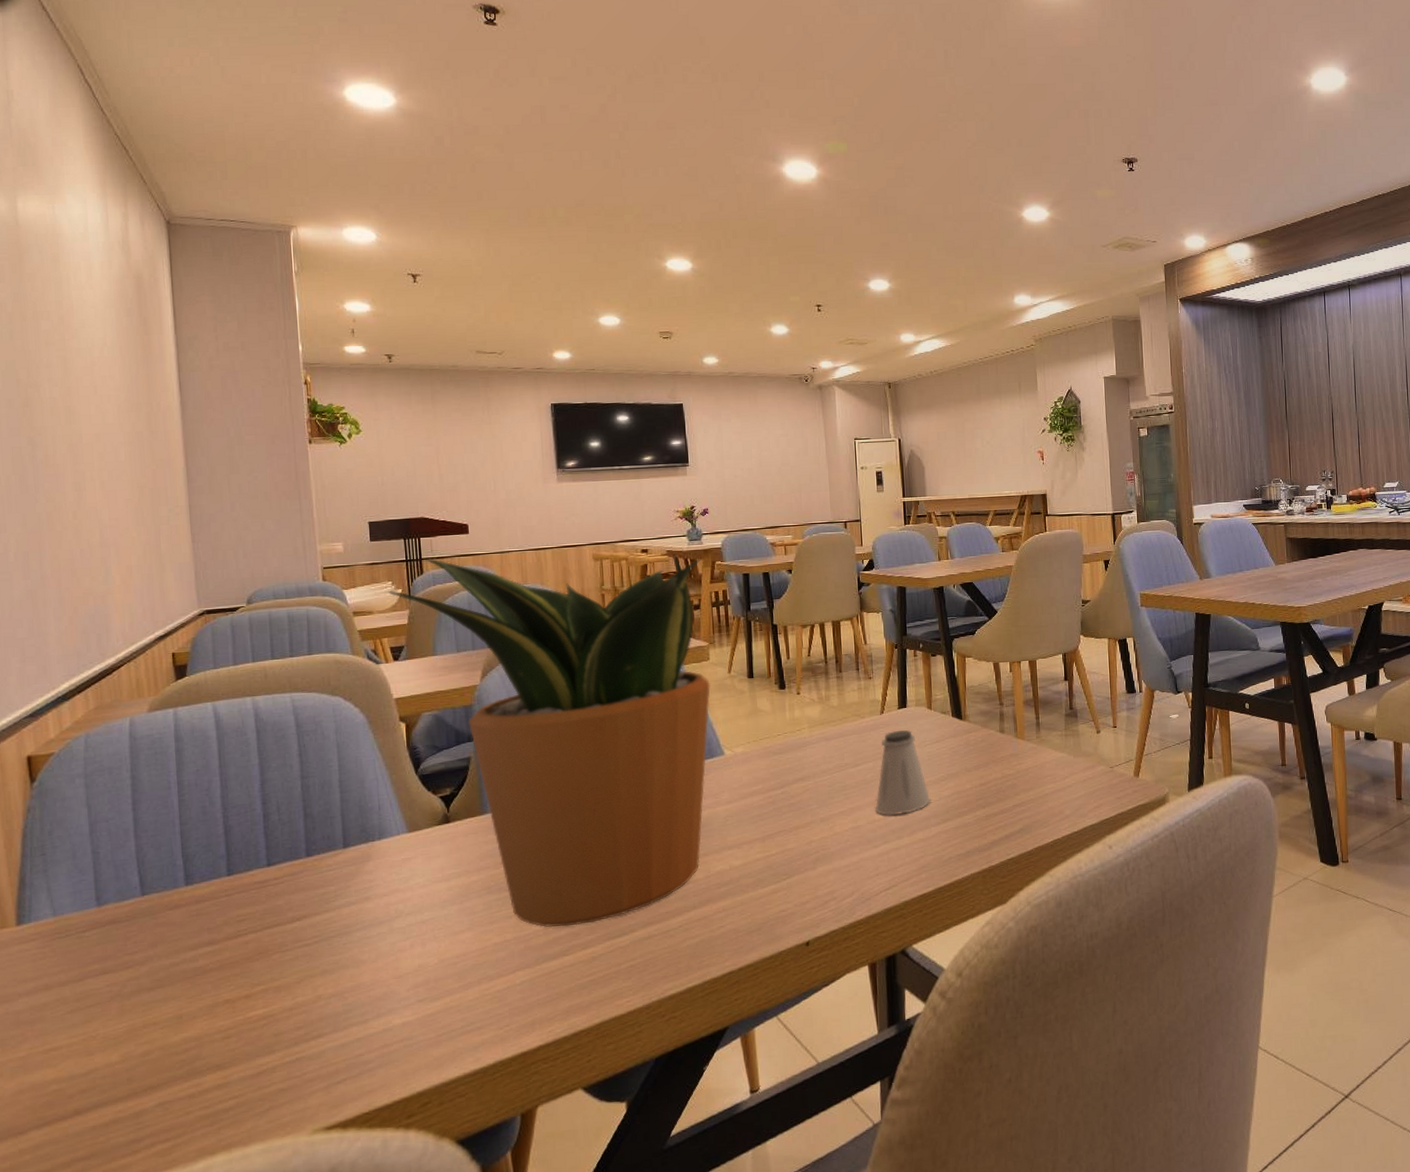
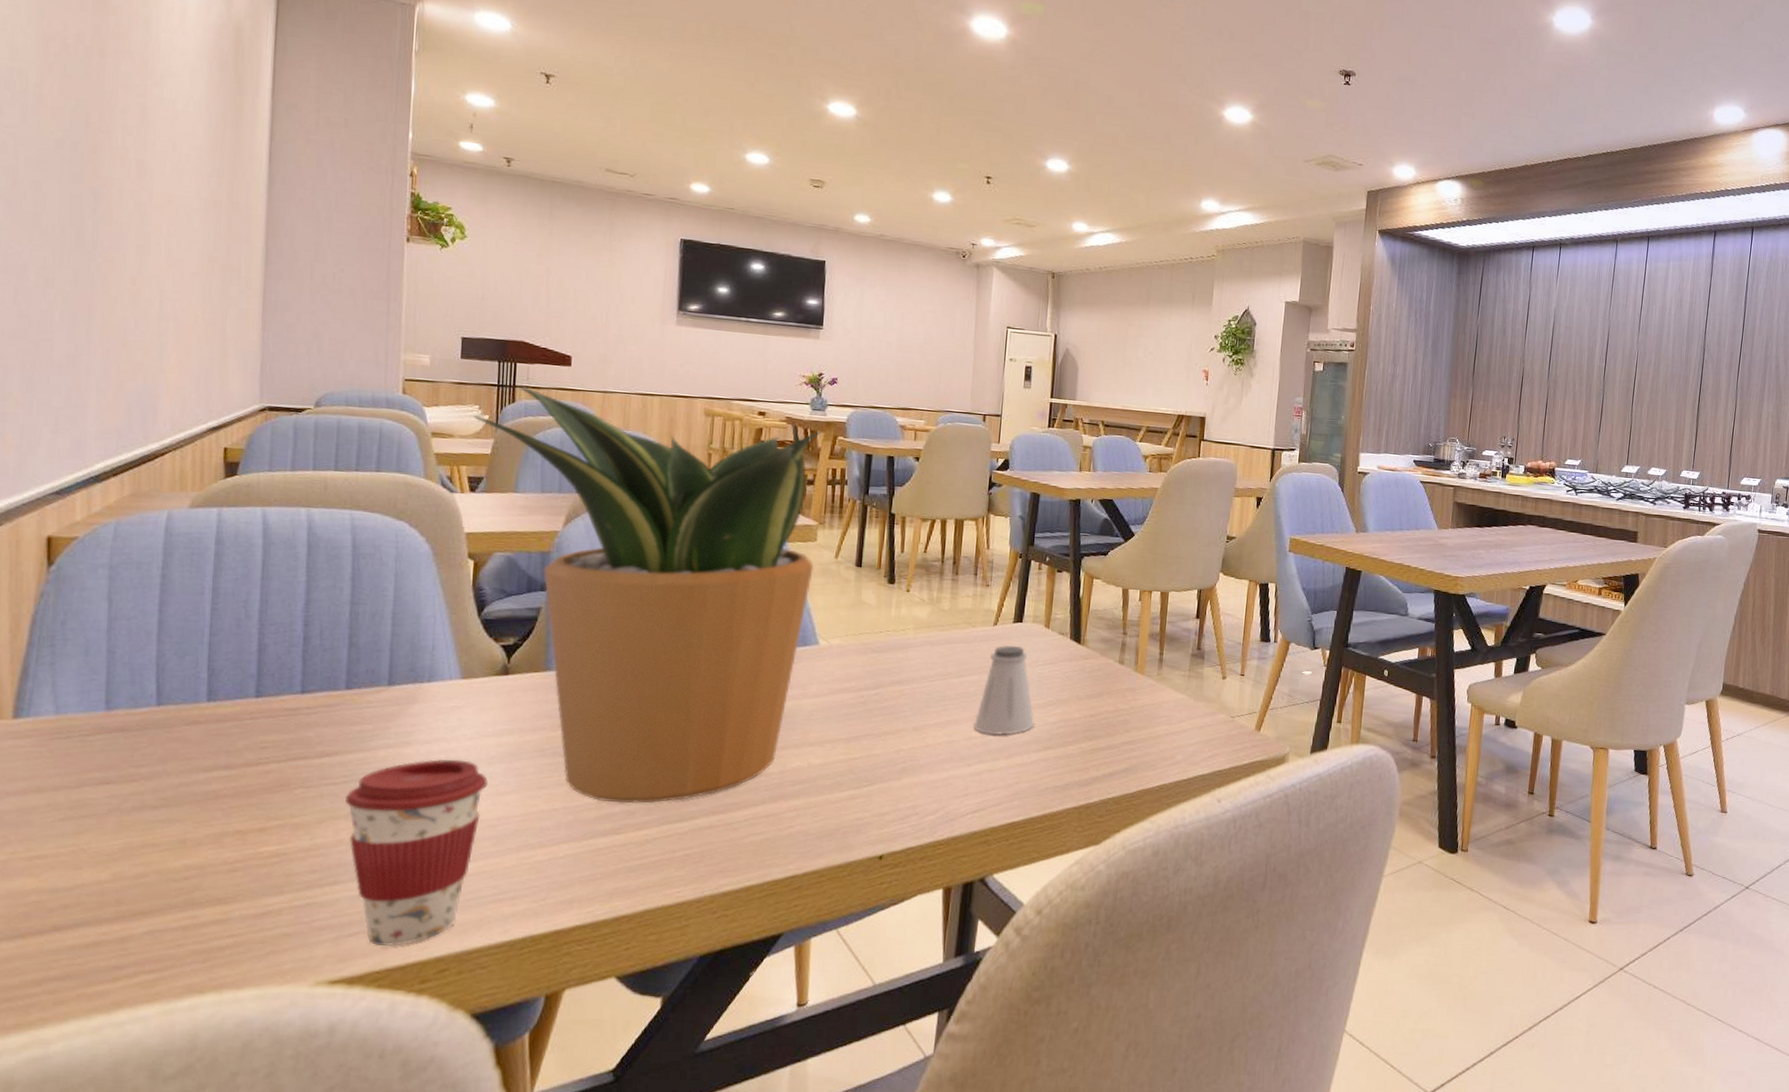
coffee cup: none [319,907,444,1088] -> present [345,759,488,946]

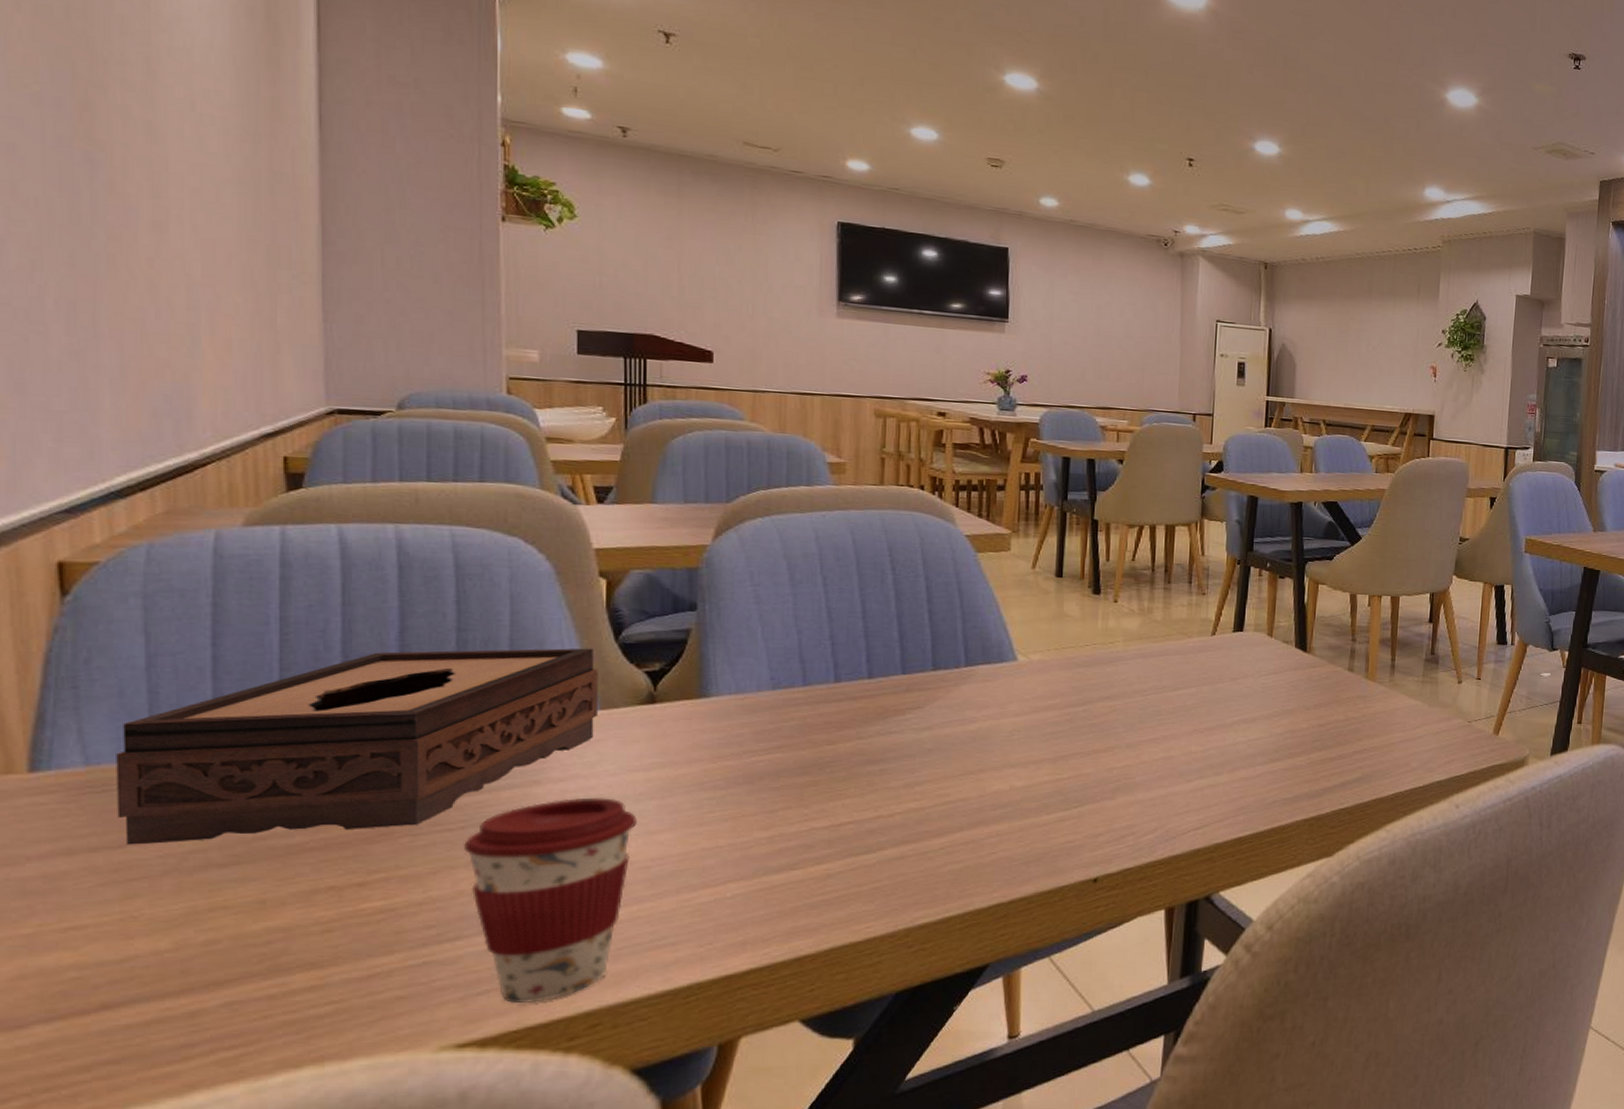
tissue box: none [77,621,463,786] -> present [116,648,598,845]
potted plant: present [473,385,822,804] -> none [597,384,1011,837]
saltshaker: present [973,645,1034,736] -> none [1193,655,1259,749]

